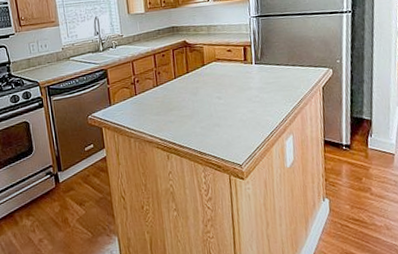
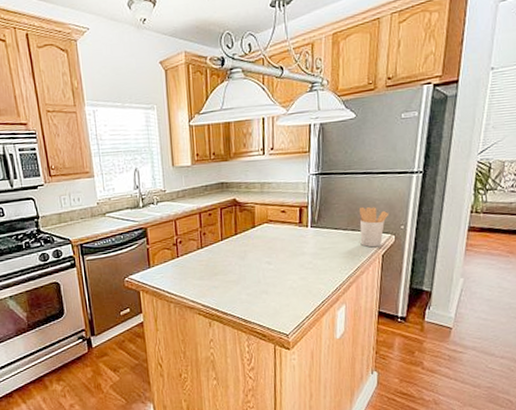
utensil holder: none [297,44,325,81] -> present [358,207,389,248]

